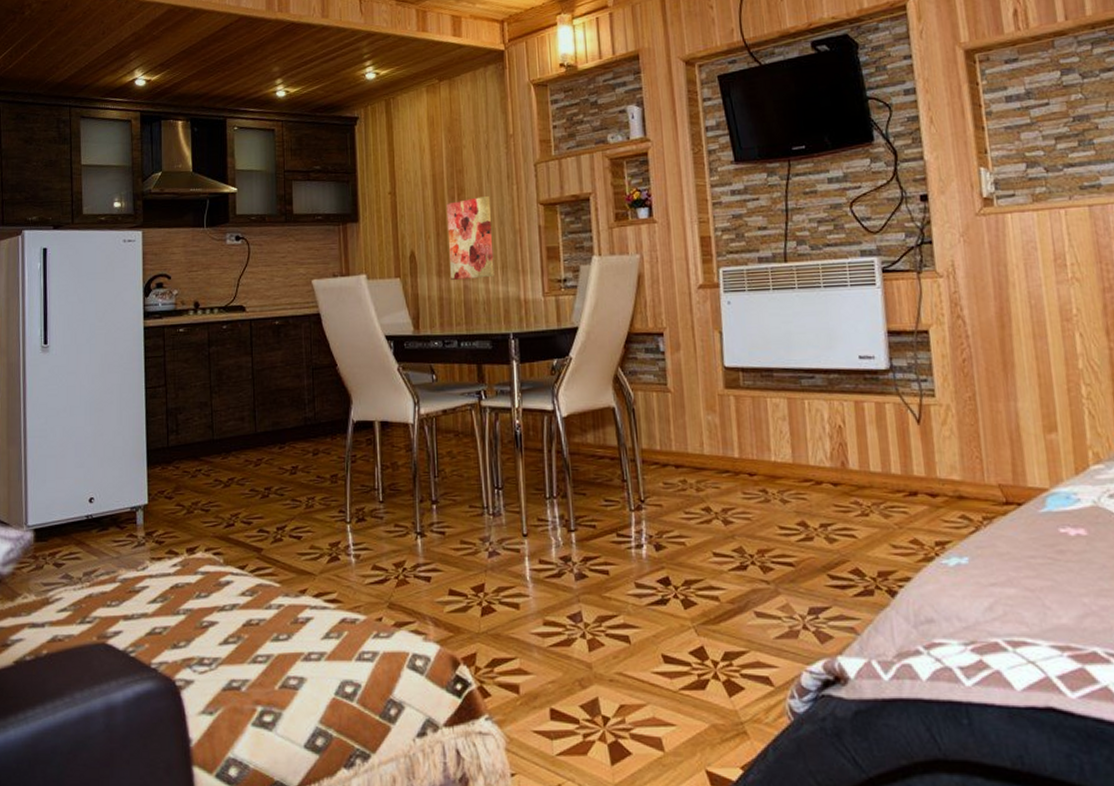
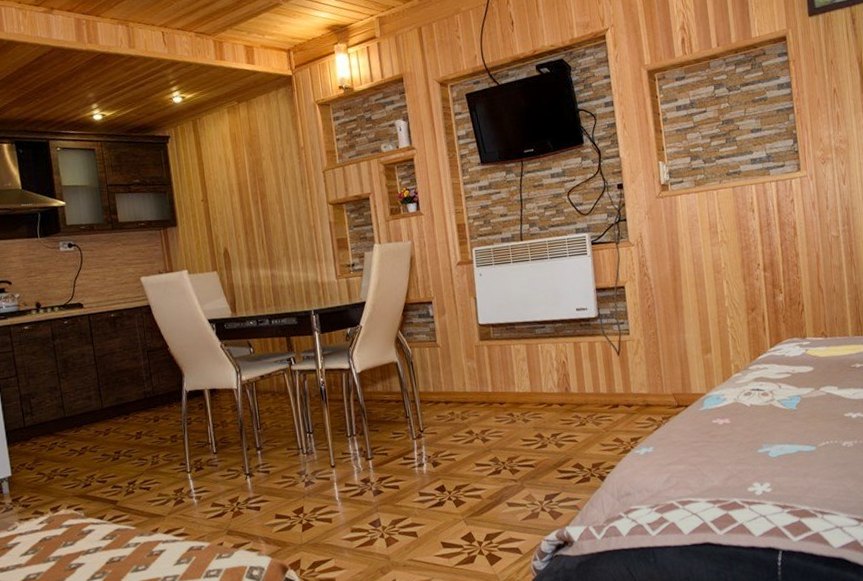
wall art: present [446,195,495,280] -> none [252,199,296,270]

